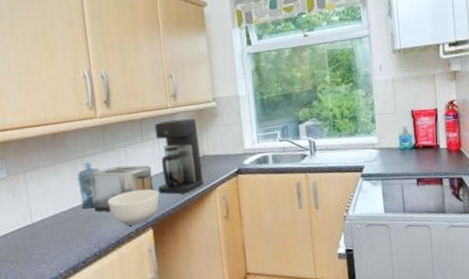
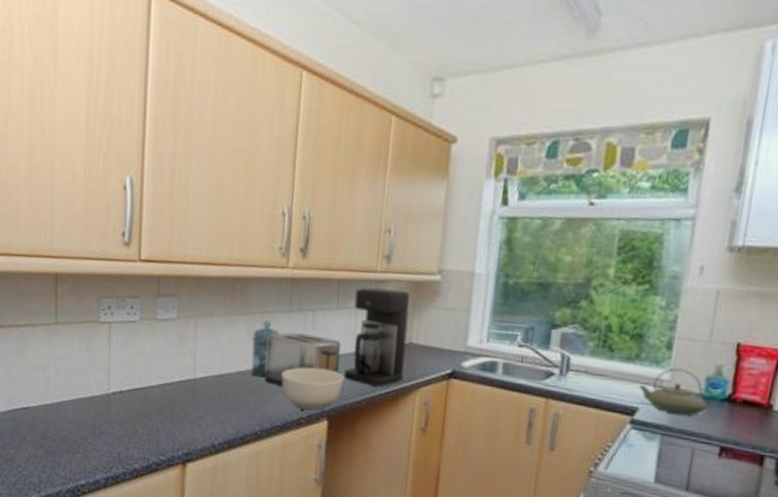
teapot: none [361,133,404,164] -> present [638,368,708,415]

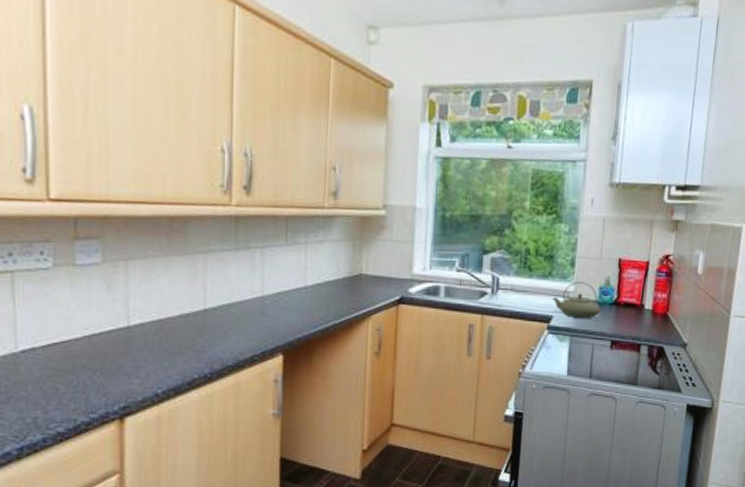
canister: present [251,319,280,378] -> none [194,259,226,319]
toaster: present [264,332,341,386] -> none [211,271,293,325]
bowl: present [281,367,345,412] -> none [230,304,298,348]
coffee maker: present [344,287,411,387] -> none [298,223,358,318]

